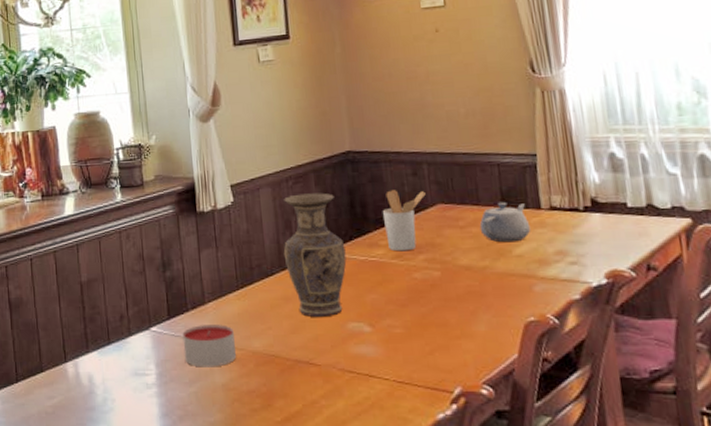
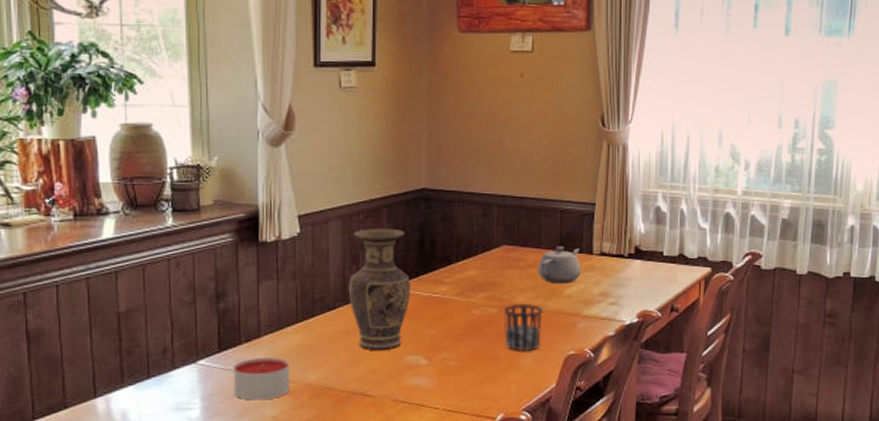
utensil holder: present [382,190,426,252] -> none [450,230,493,289]
cup: none [447,265,493,319] -> present [503,303,544,352]

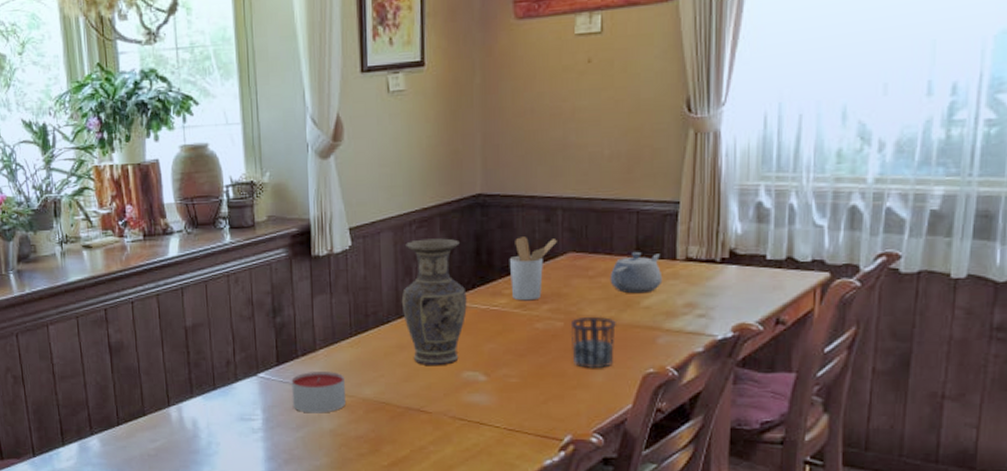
utensil holder: none [450,230,493,289] -> present [509,237,557,301]

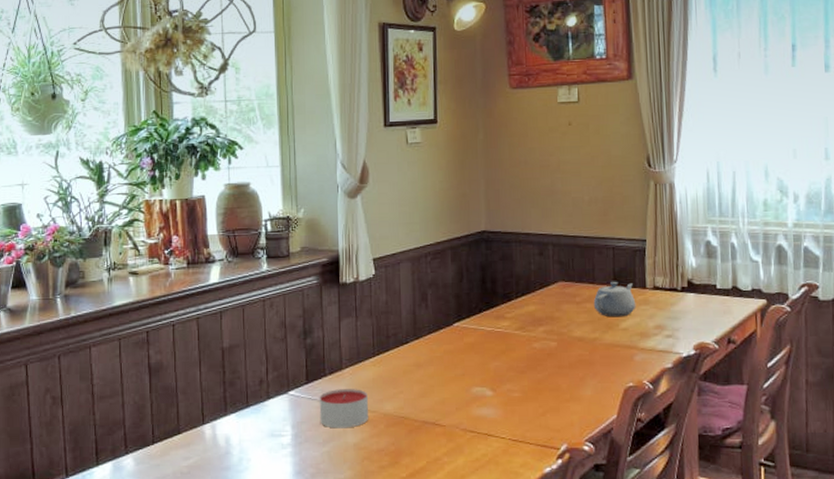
vase: present [401,238,467,366] -> none [418,268,475,383]
utensil holder: present [509,237,557,301] -> none [510,268,549,324]
cup: present [570,316,618,369] -> none [562,336,602,384]

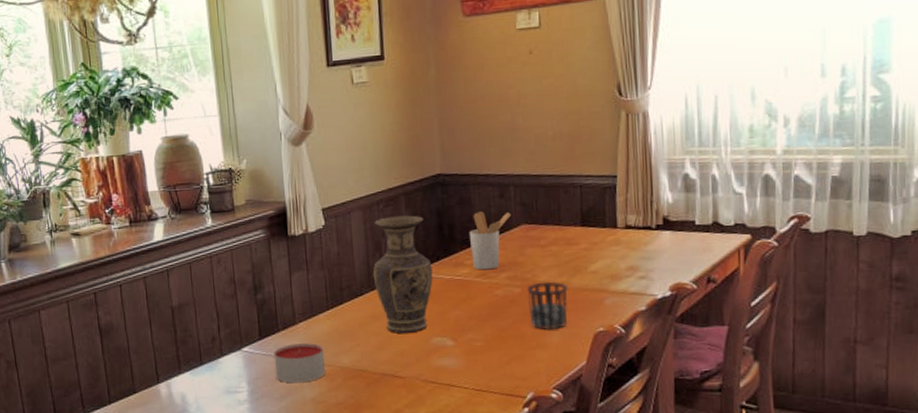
vase: none [418,268,475,383] -> present [372,215,433,334]
utensil holder: none [510,268,549,324] -> present [468,211,511,270]
cup: none [562,336,602,384] -> present [527,281,569,330]
teapot: present [593,281,636,317] -> none [559,221,607,260]

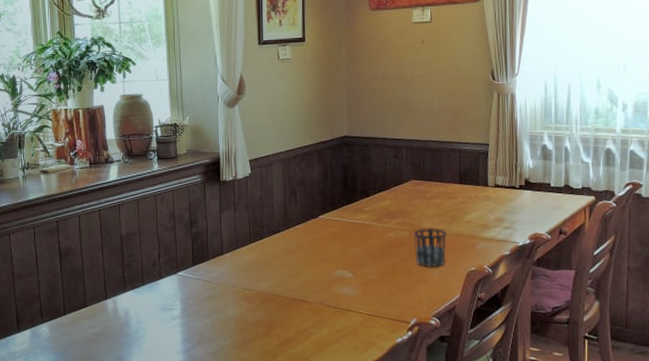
candle: present [273,343,325,384] -> none [203,271,246,304]
vase: present [372,215,433,334] -> none [288,168,338,266]
utensil holder: present [468,211,511,270] -> none [368,168,403,216]

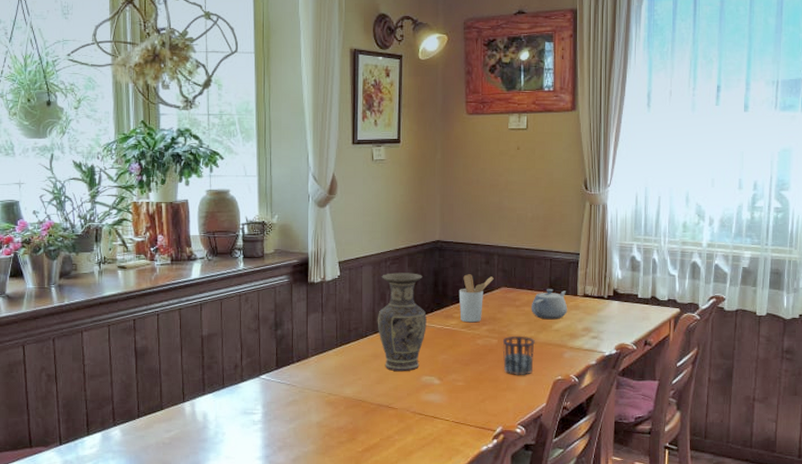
vase: none [288,168,338,266] -> present [377,273,427,372]
utensil holder: none [368,168,403,216] -> present [458,274,494,323]
teapot: none [441,180,479,211] -> present [531,288,568,320]

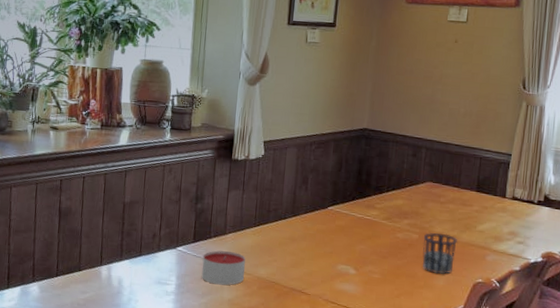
candle: none [287,375,330,409] -> present [201,250,245,285]
vase: present [377,273,427,372] -> none [297,157,348,258]
utensil holder: present [458,274,494,323] -> none [381,165,420,215]
teapot: present [531,288,568,320] -> none [455,187,495,221]

